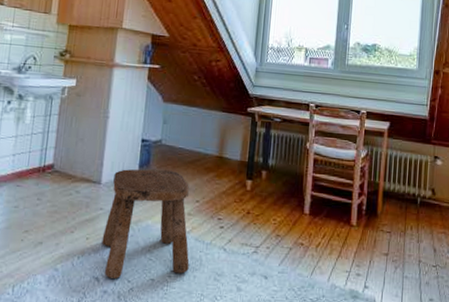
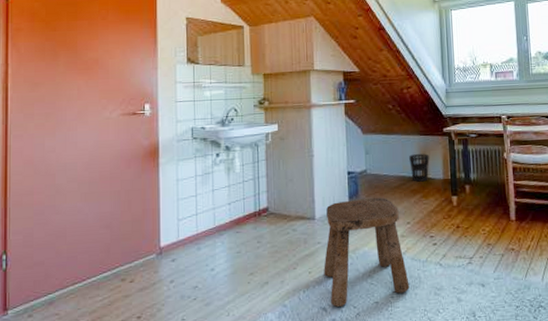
wastebasket: none [207,130,229,161] -> present [409,154,430,182]

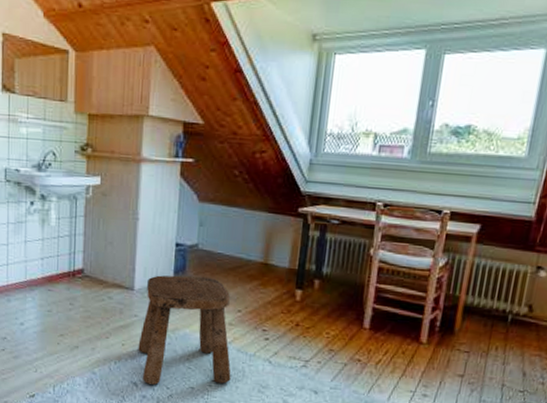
wastebasket: present [409,154,430,182] -> none [250,234,276,268]

